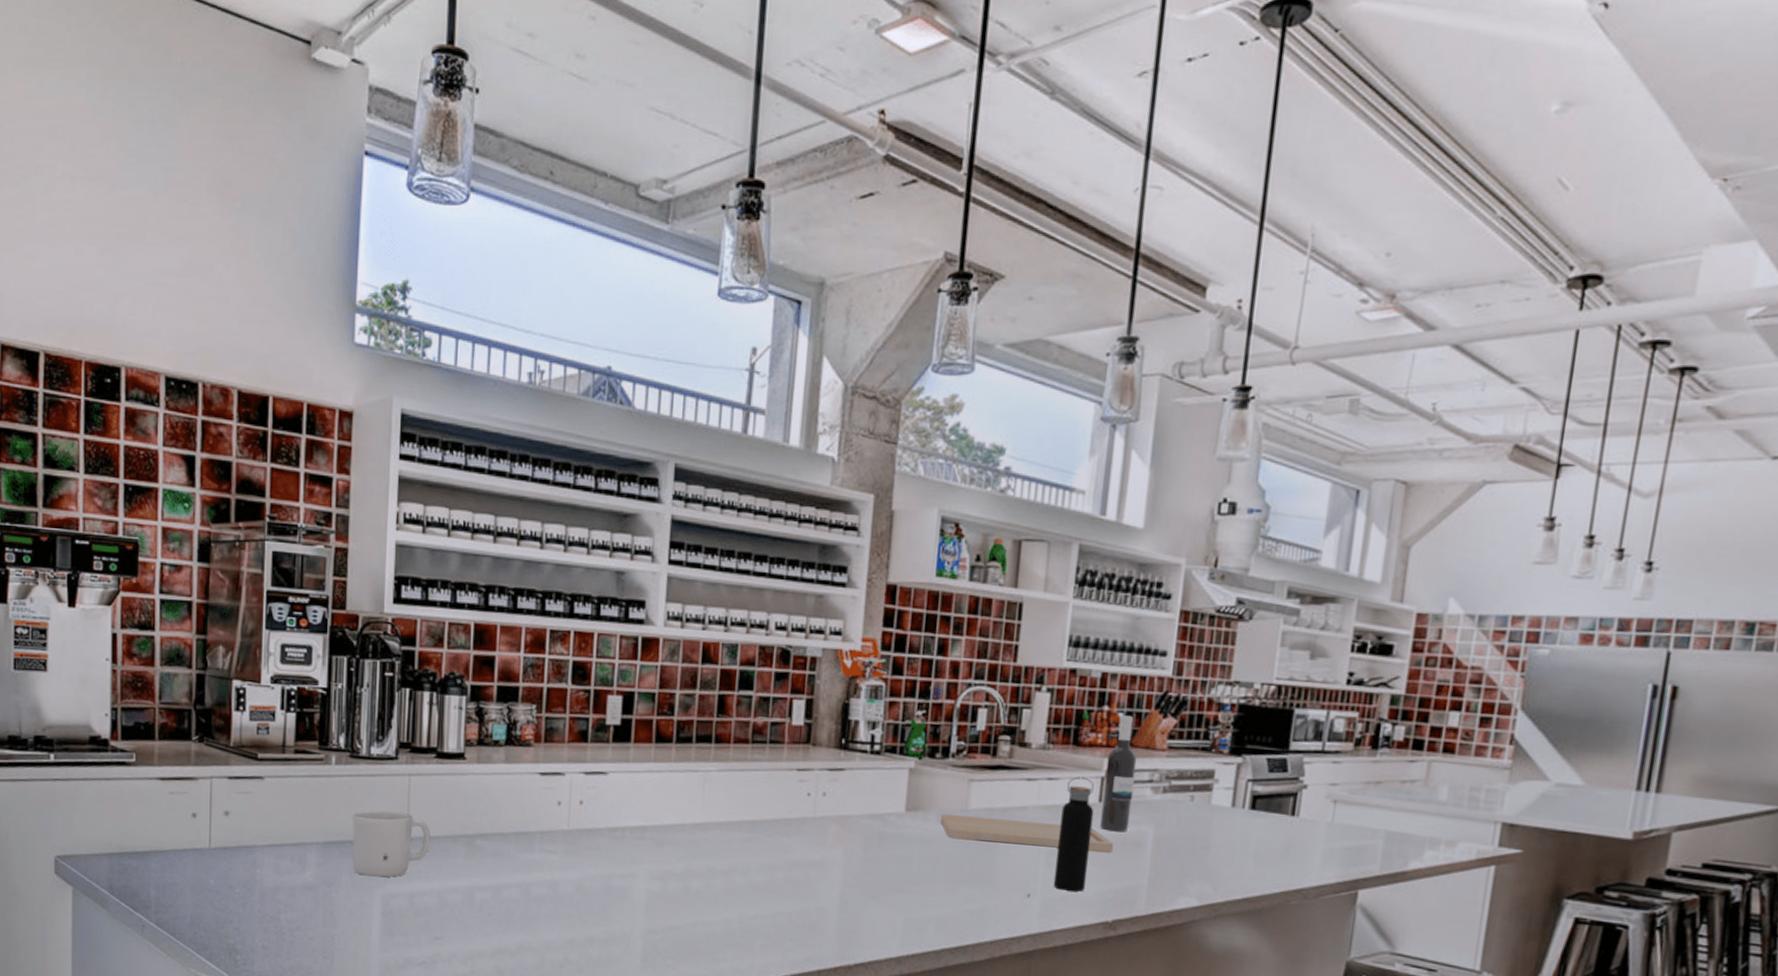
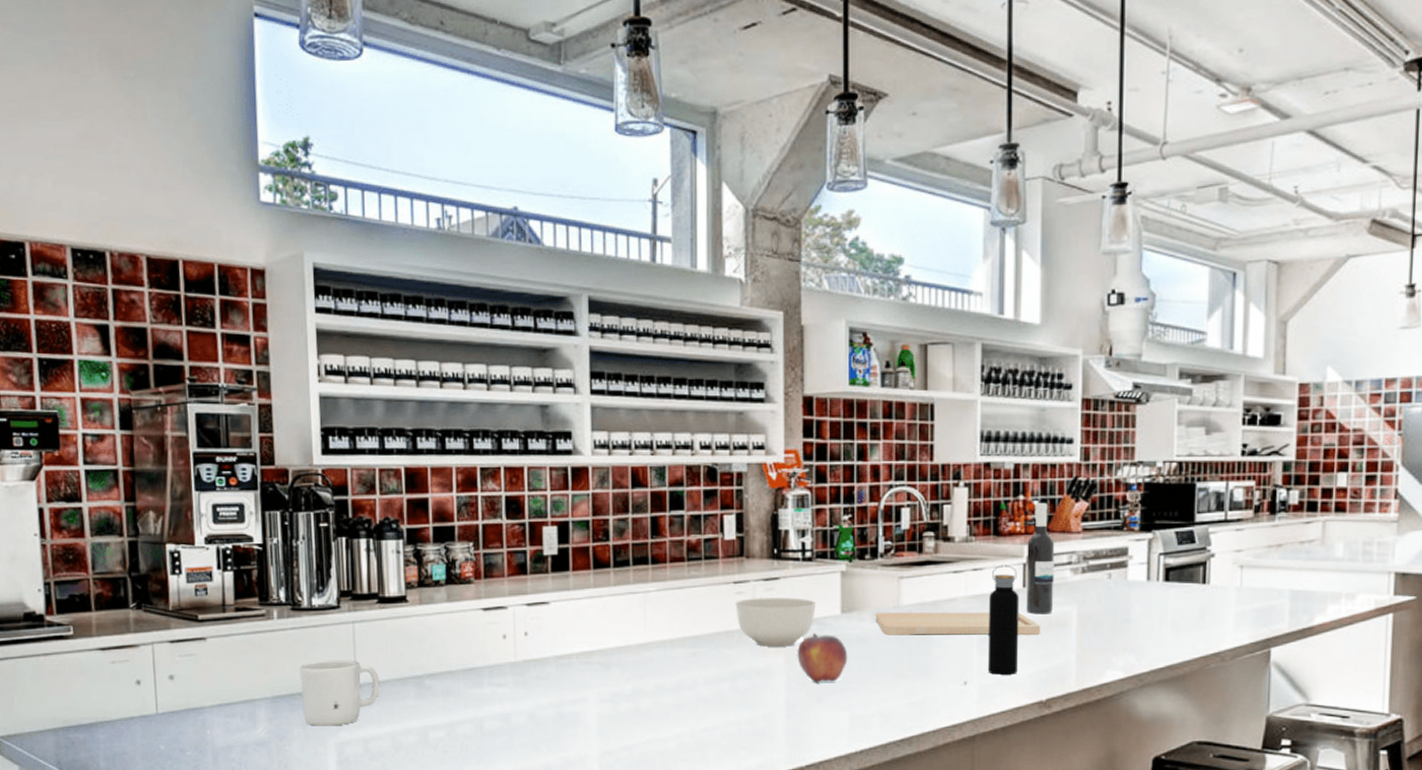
bowl: none [796,787,880,841] -> present [735,598,816,647]
fruit: none [855,829,909,881] -> present [797,633,848,682]

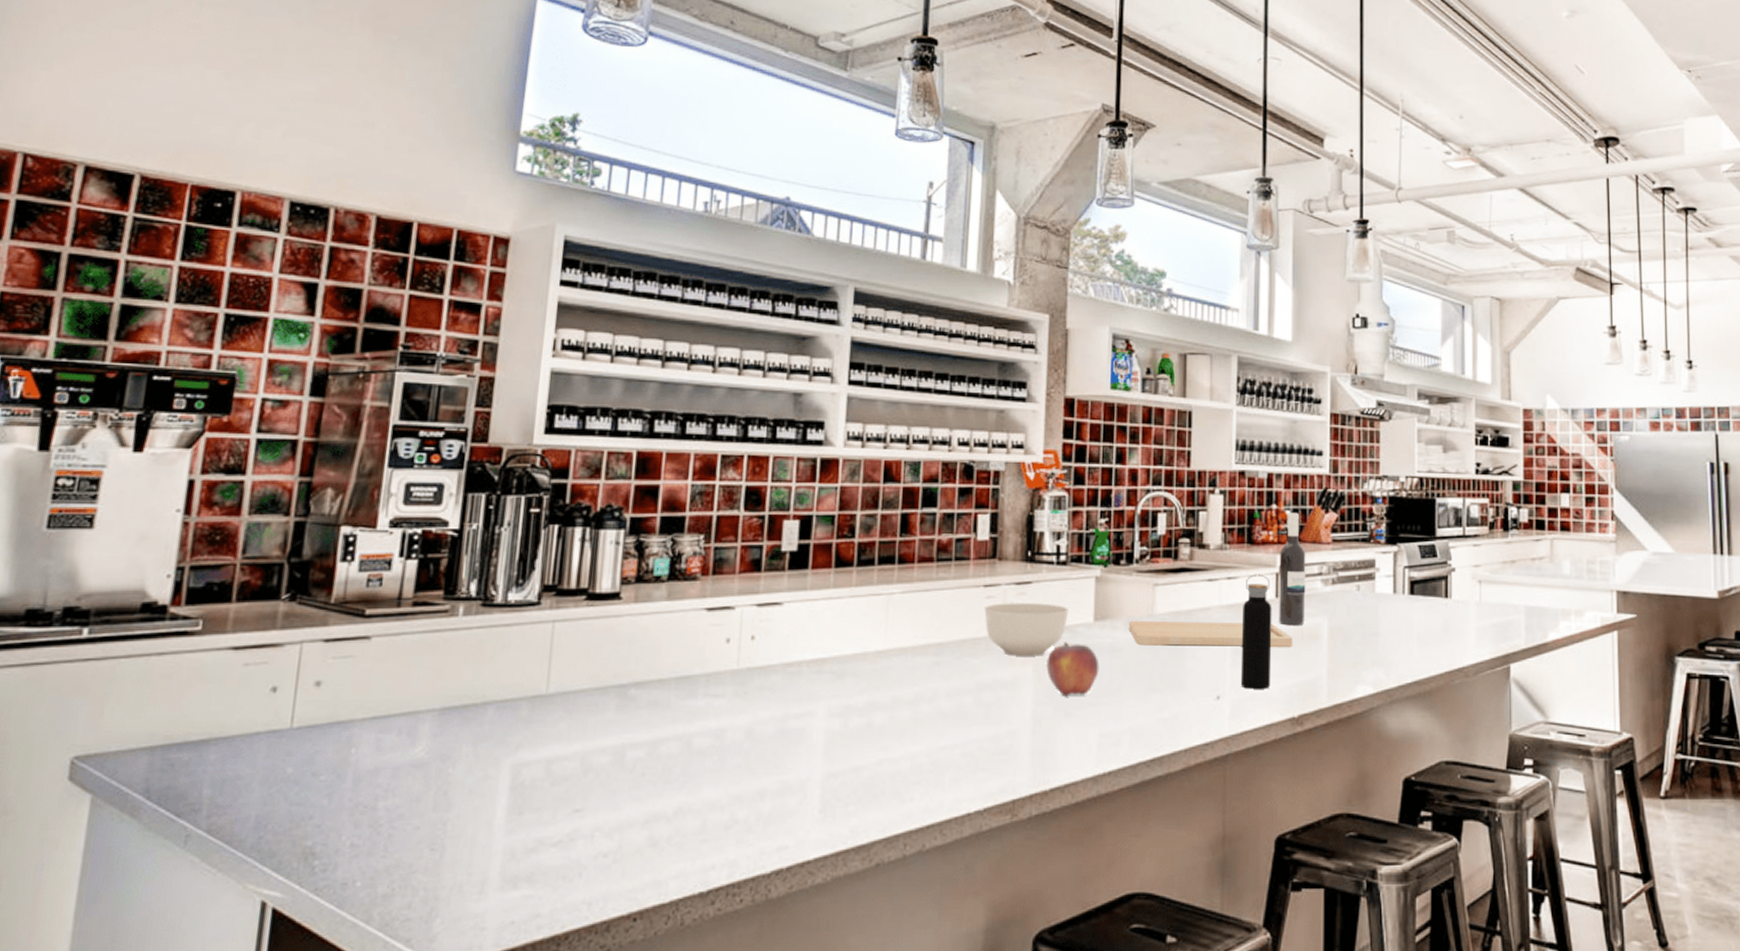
mug: present [299,660,380,726] -> none [476,664,575,744]

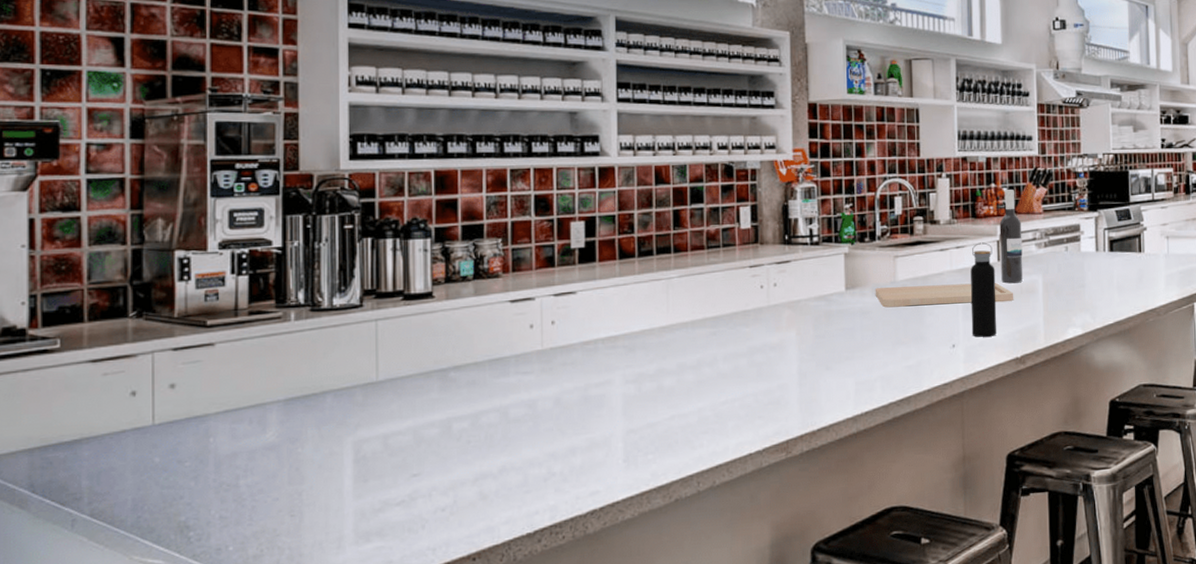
bowl: present [984,603,1068,656] -> none [751,278,823,323]
fruit: present [1046,642,1100,695] -> none [807,309,853,353]

